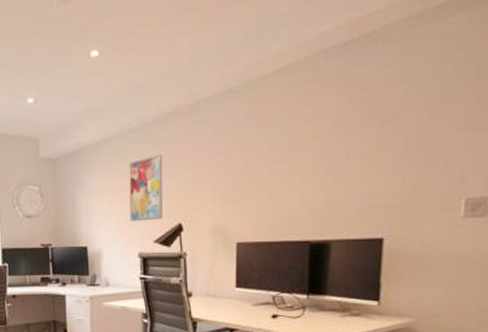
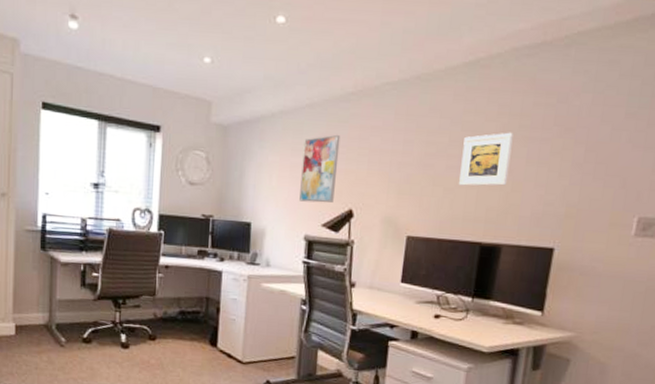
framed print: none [282,131,330,189] -> present [459,132,513,187]

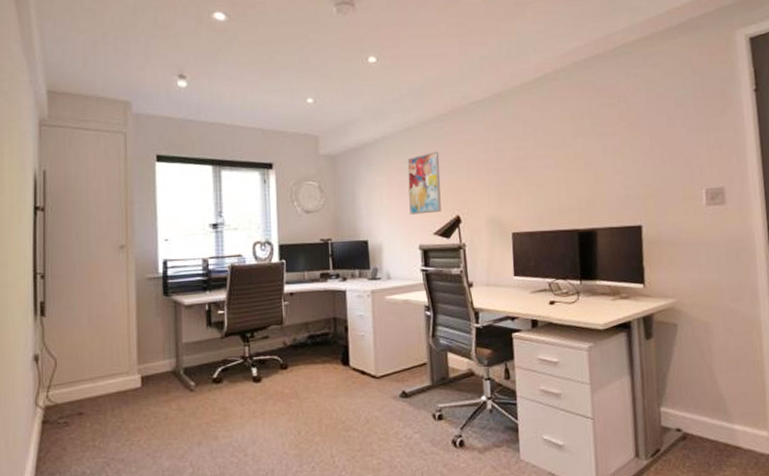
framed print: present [459,132,513,187] -> none [547,131,591,182]

